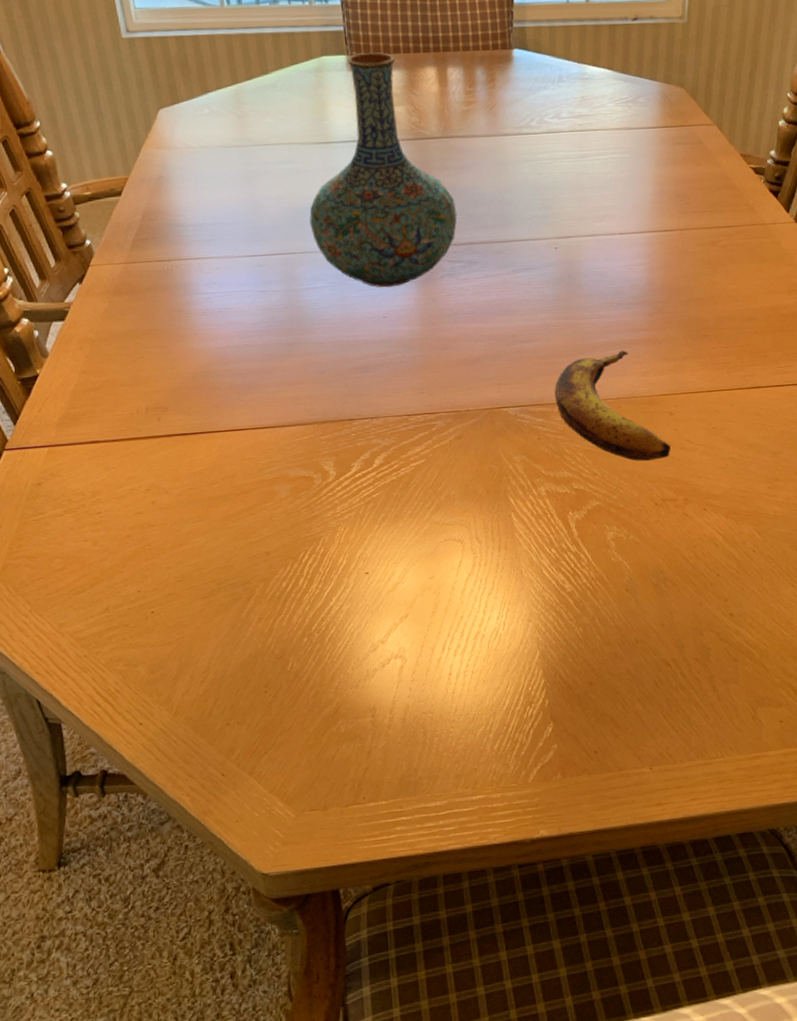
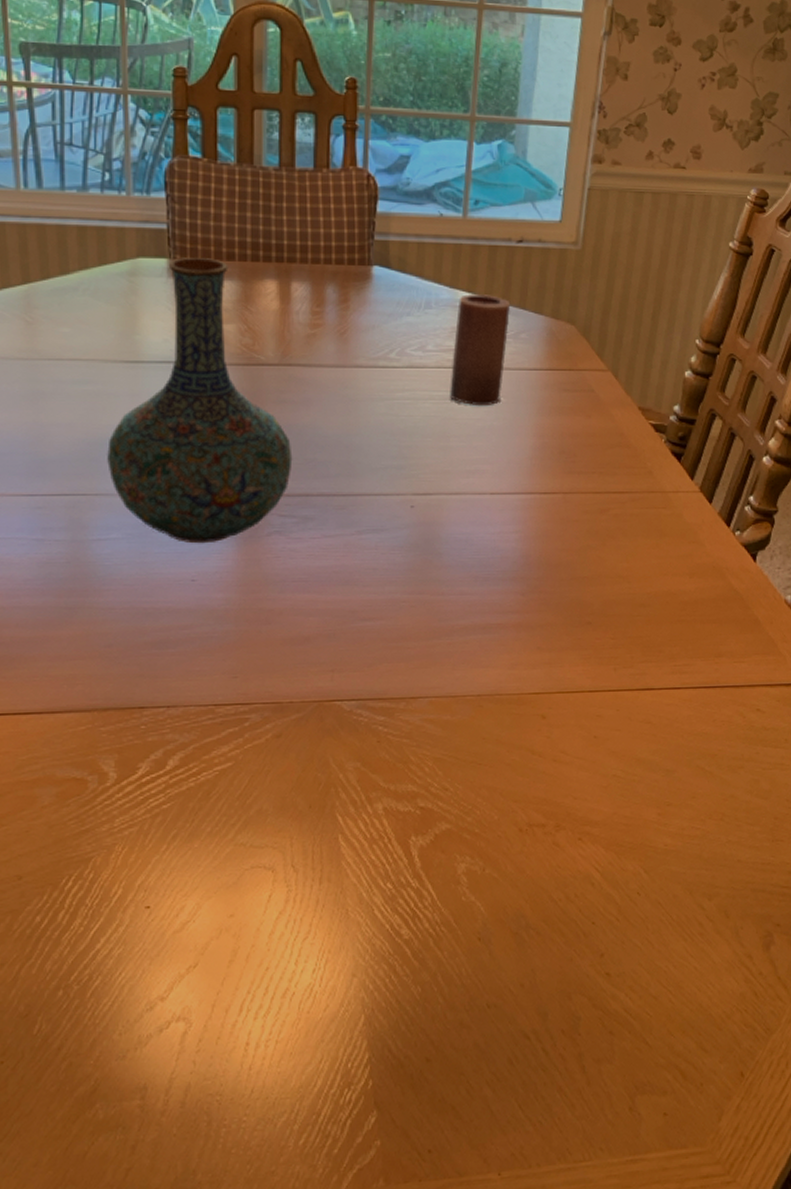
banana: present [554,350,671,462] -> none [401,636,541,775]
candle: none [582,67,630,162] -> present [450,294,511,407]

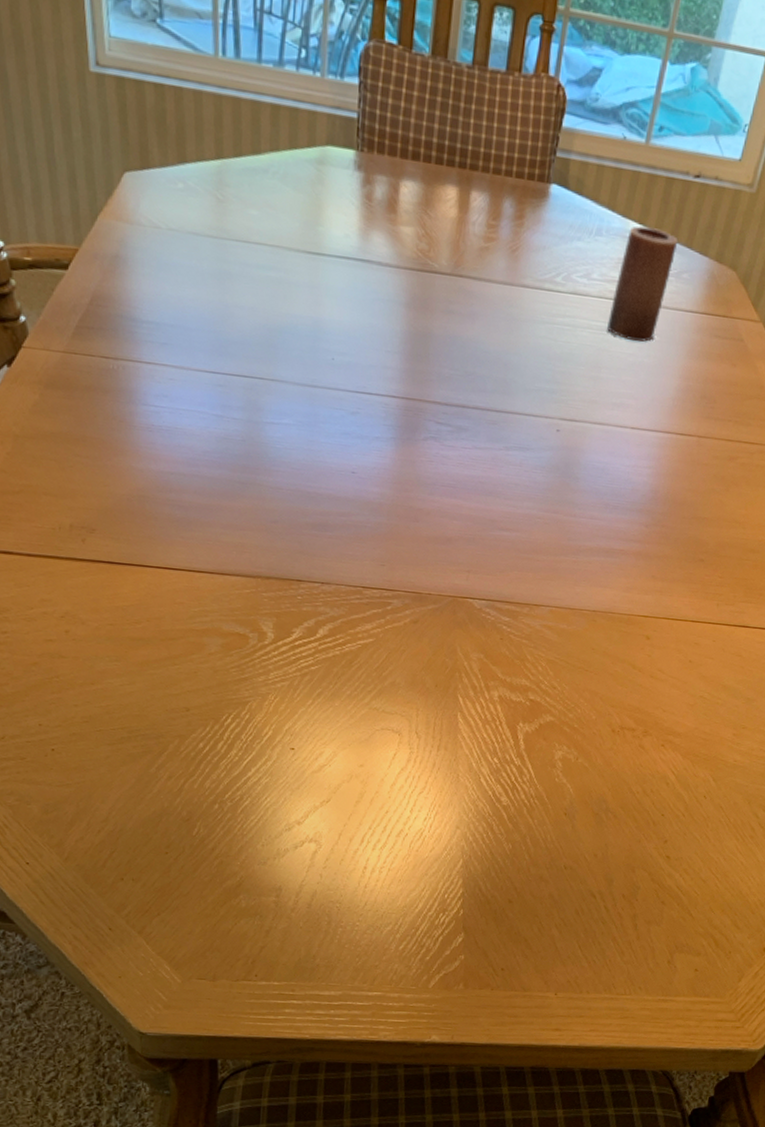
vase: present [107,258,293,544] -> none [284,151,455,440]

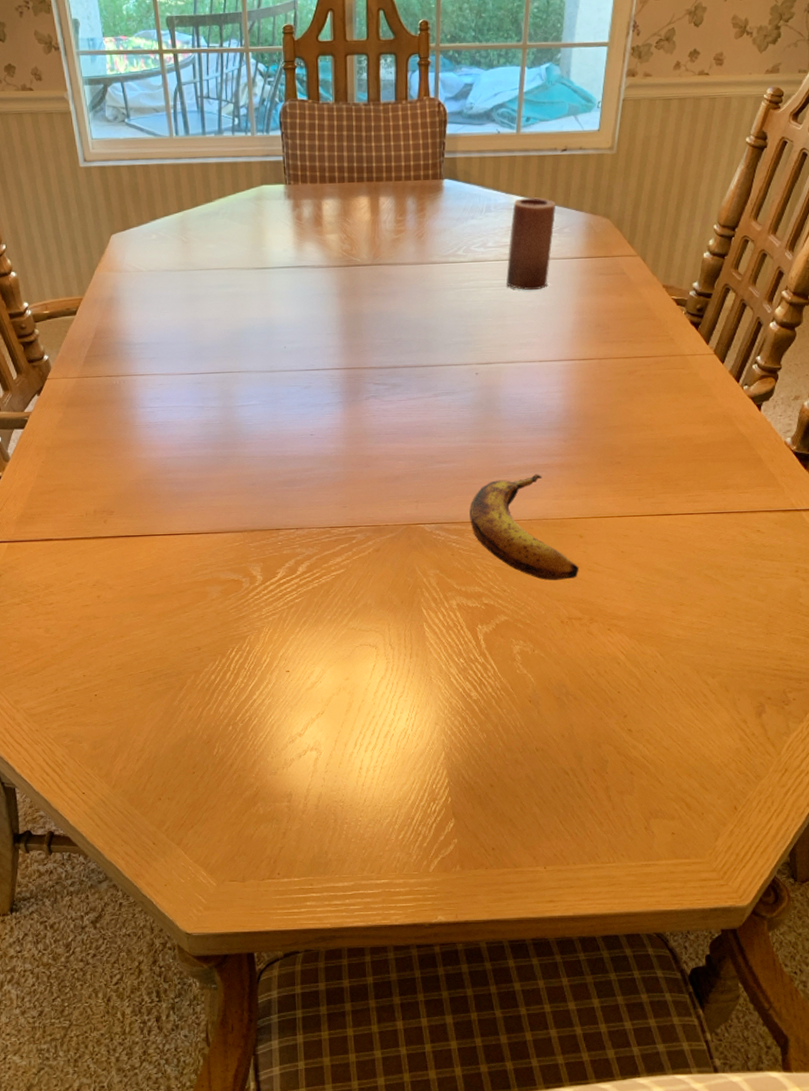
banana: none [526,559,641,685] -> present [469,474,579,581]

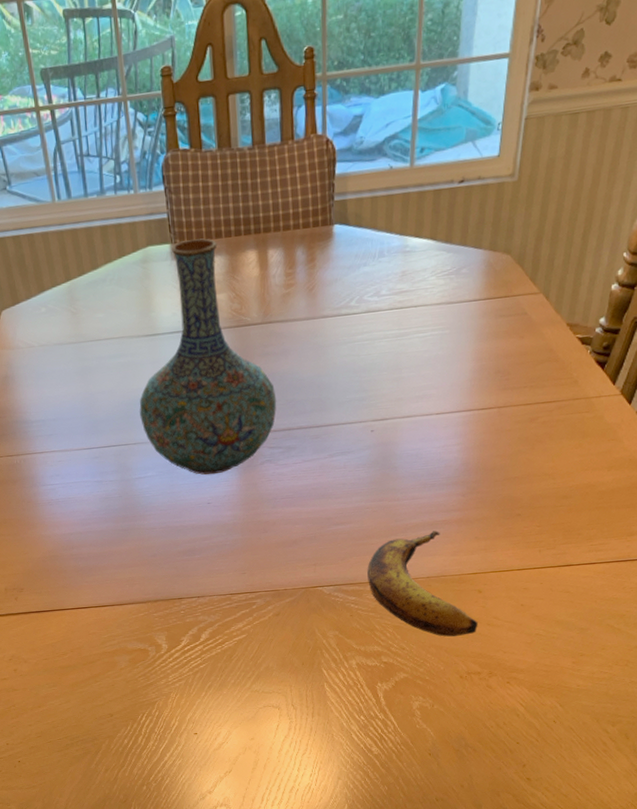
vase: none [246,182,384,407] -> present [139,238,277,476]
candle: present [506,197,556,291] -> none [401,236,453,340]

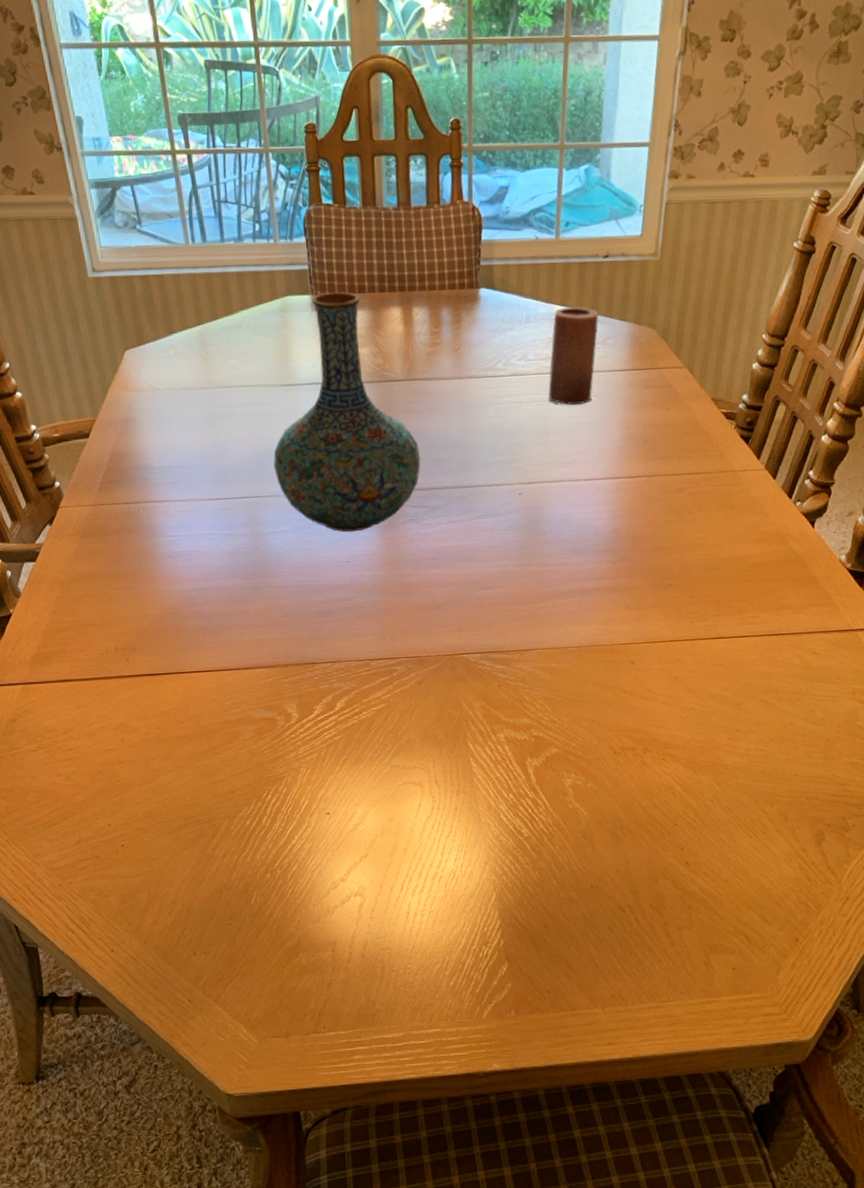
banana: present [367,530,478,637] -> none [515,598,631,710]
candle: none [401,236,453,340] -> present [548,307,599,406]

